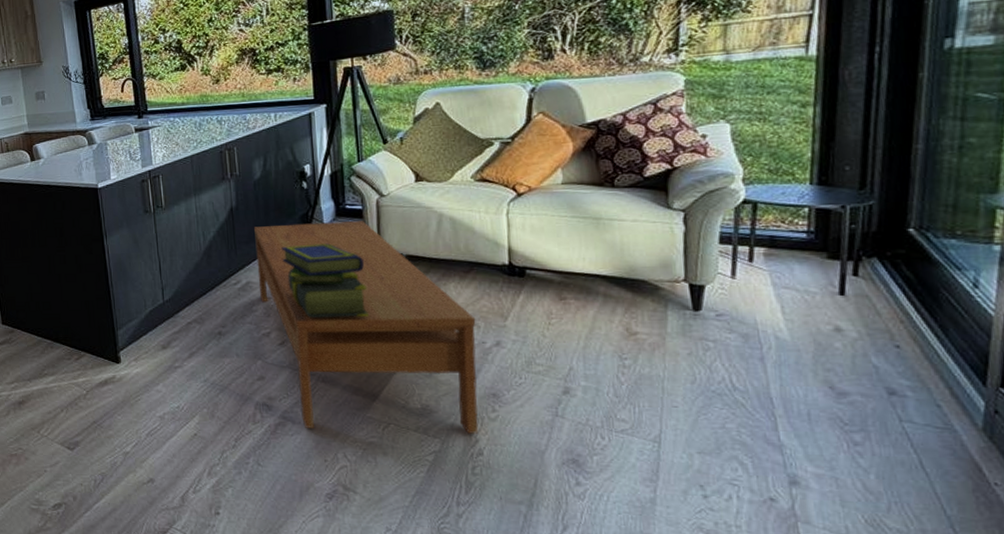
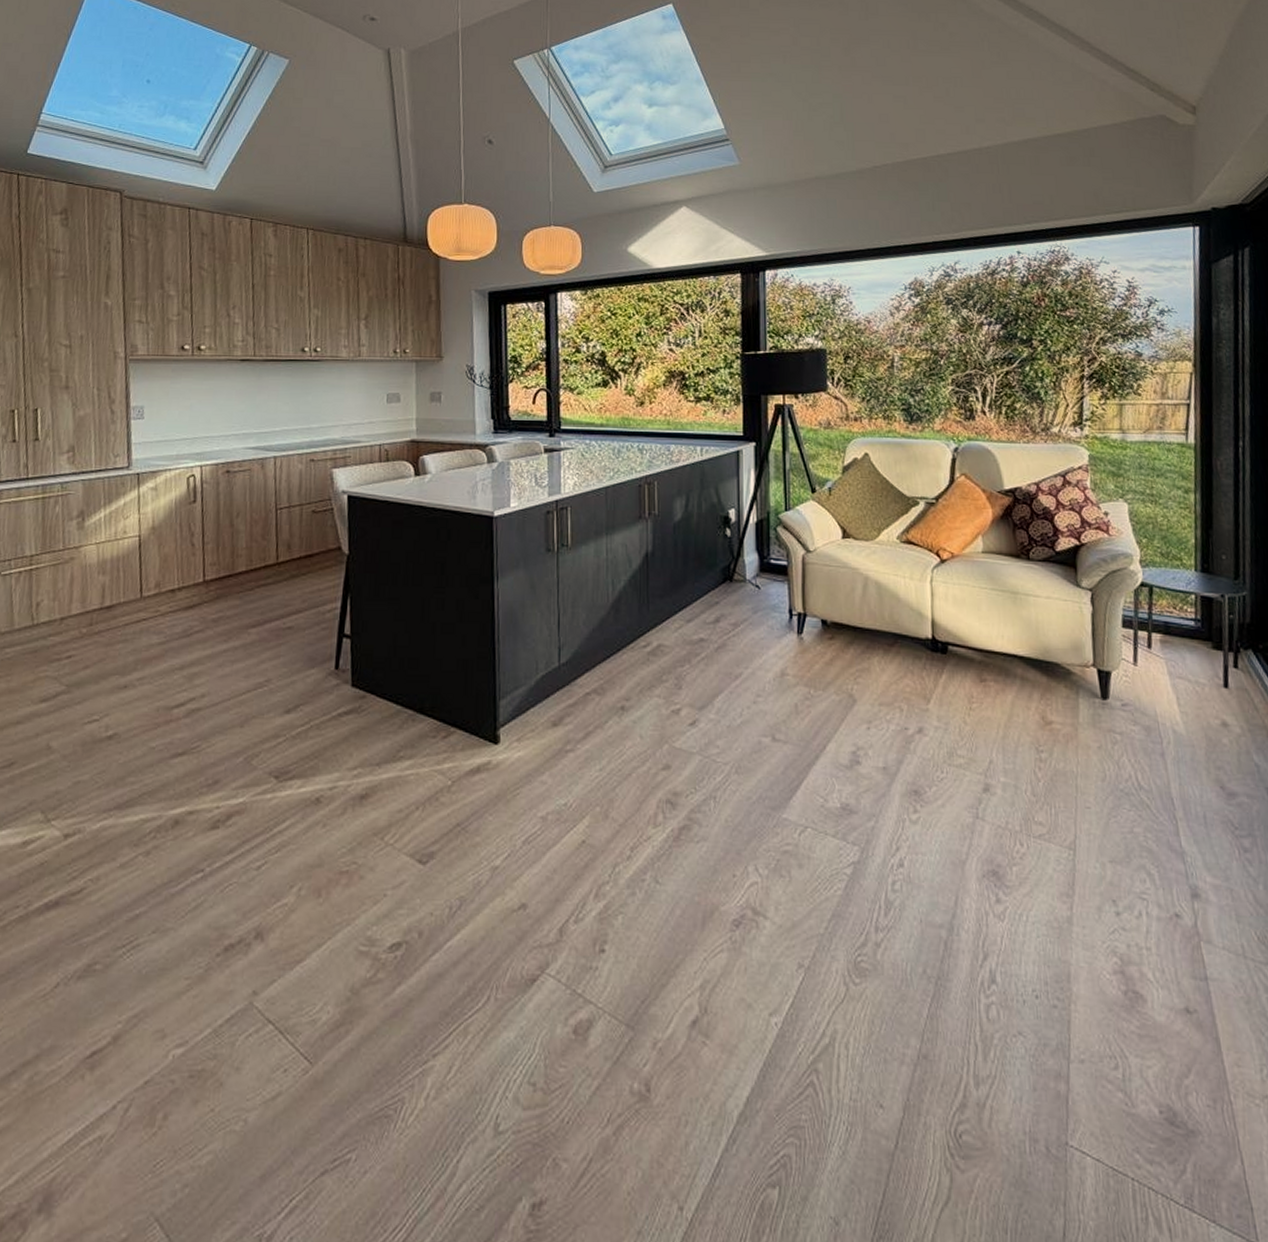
coffee table: present [254,221,479,434] -> none [671,577,900,840]
stack of books: present [281,243,369,318] -> none [699,602,789,693]

